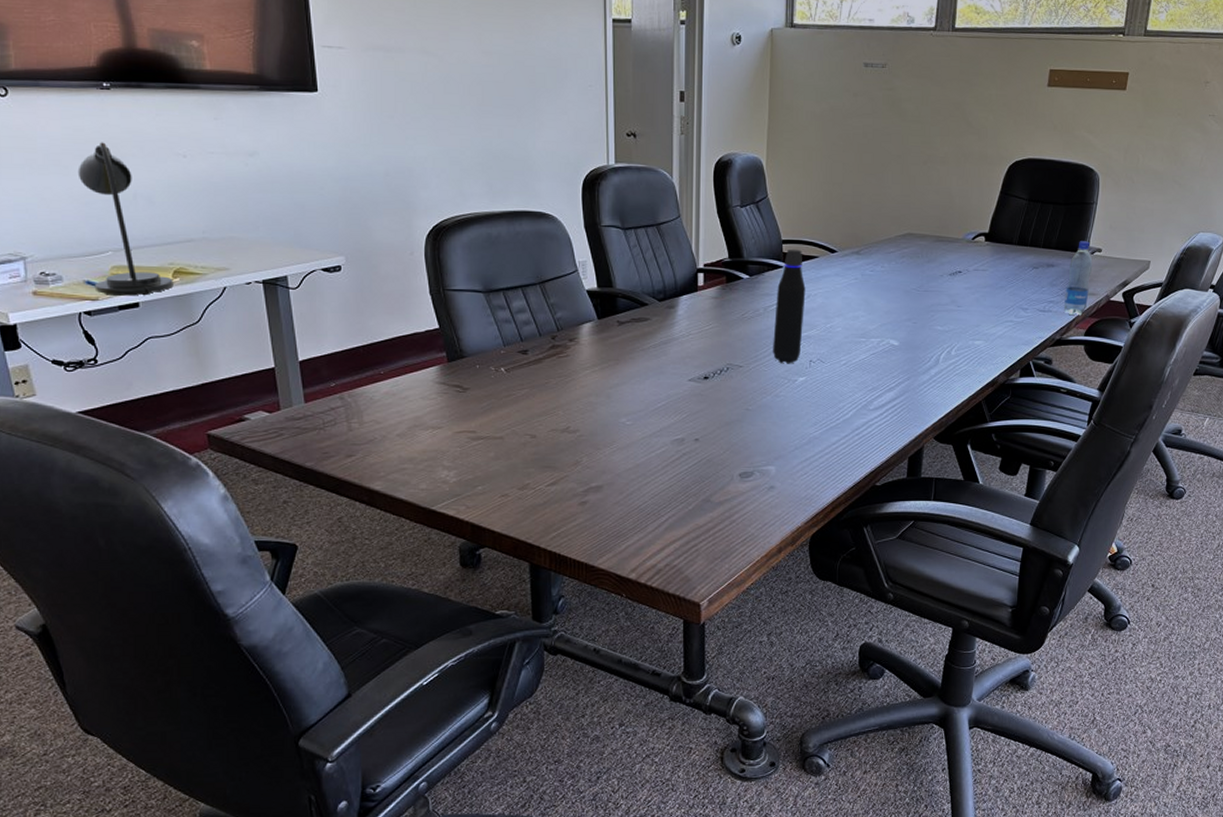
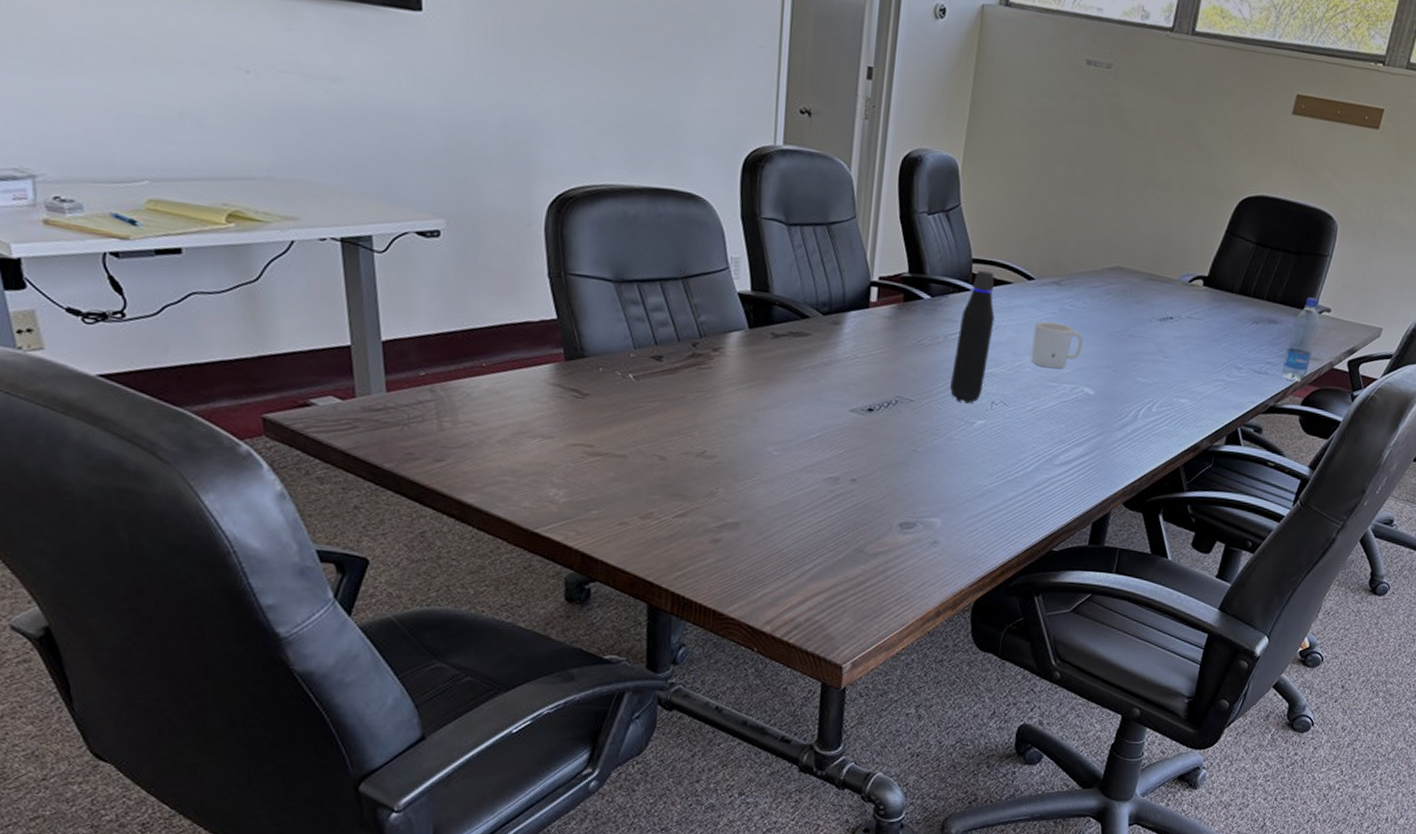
desk lamp: present [77,142,174,296] -> none [107,40,227,240]
mug: none [840,286,885,327] -> present [1031,321,1084,369]

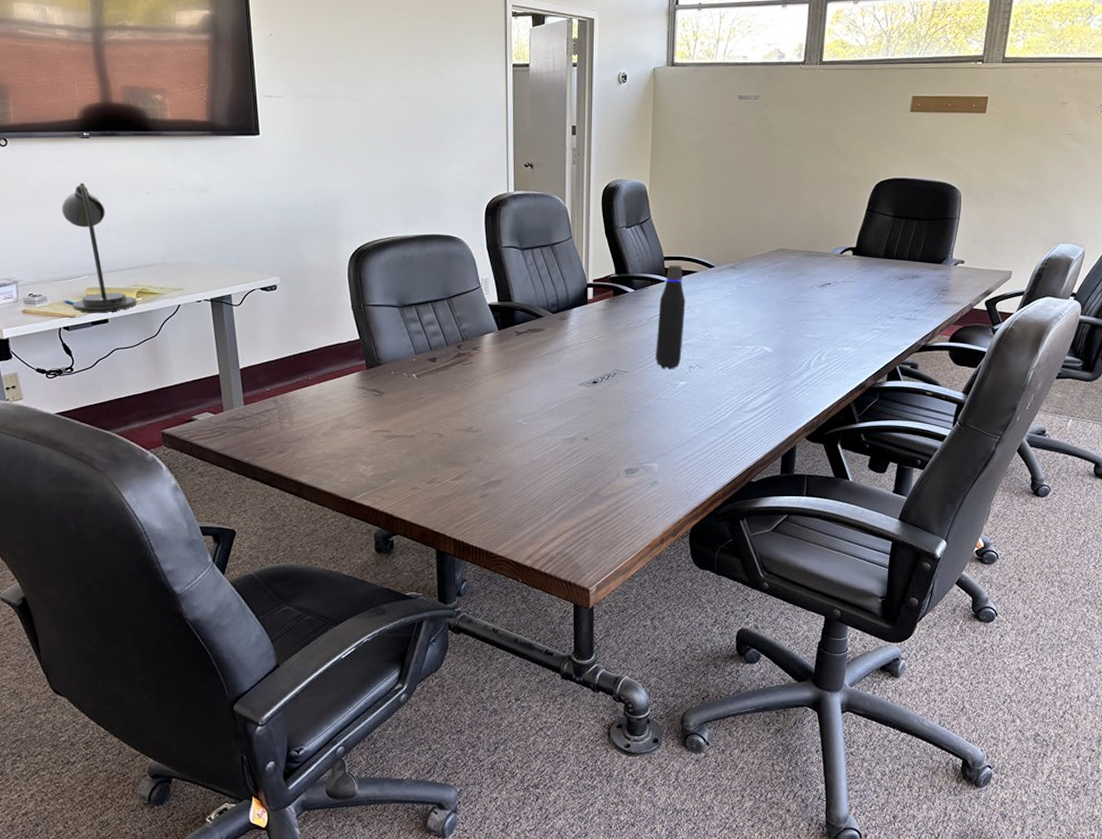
desk lamp: none [107,40,227,240] -> present [61,182,137,313]
mug: present [1031,321,1084,369] -> none [717,298,759,335]
bottle: present [1281,297,1320,382] -> none [928,253,956,323]

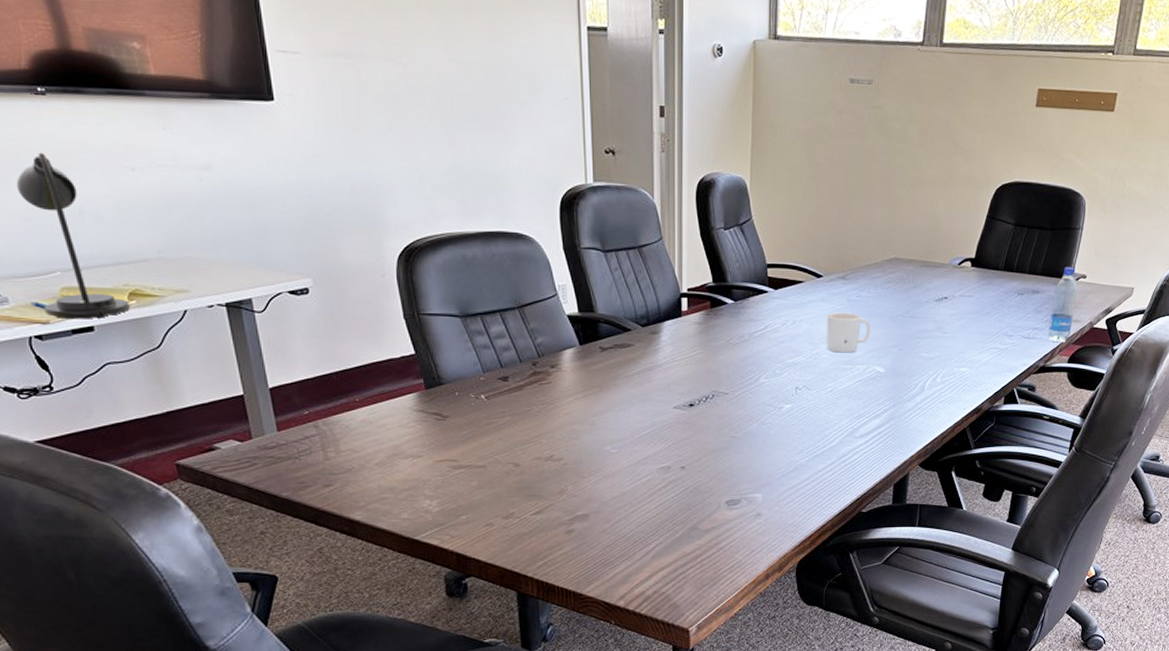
water bottle: present [656,265,686,370] -> none [759,273,791,391]
mug: none [717,298,759,335] -> present [826,312,871,353]
bottle: none [928,253,956,323] -> present [1047,267,1077,343]

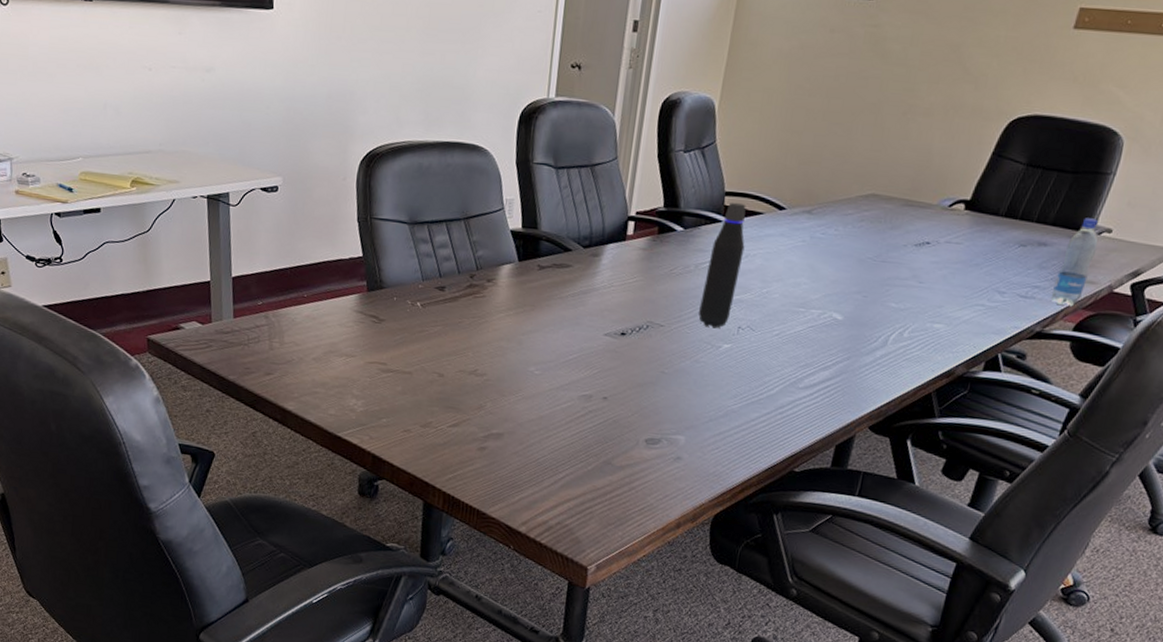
desk lamp: present [16,152,130,319] -> none [59,52,131,201]
water bottle: none [759,273,791,391] -> present [698,202,746,329]
mug: present [826,312,871,353] -> none [779,249,834,295]

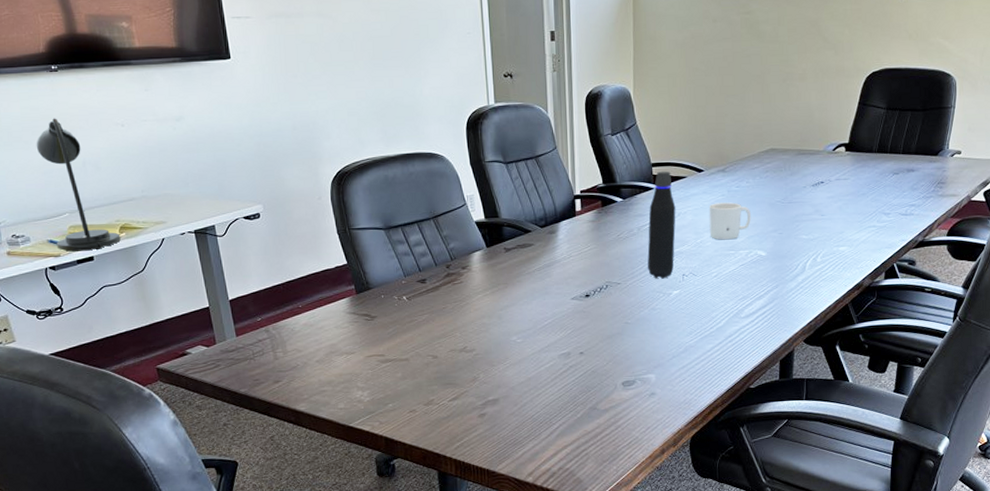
desk lamp: none [59,52,131,201] -> present [36,118,121,252]
mug: none [779,249,834,295] -> present [708,202,752,240]
bottle: present [1050,218,1099,307] -> none [925,144,953,217]

